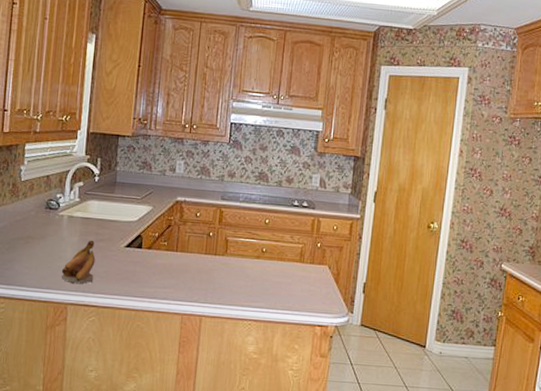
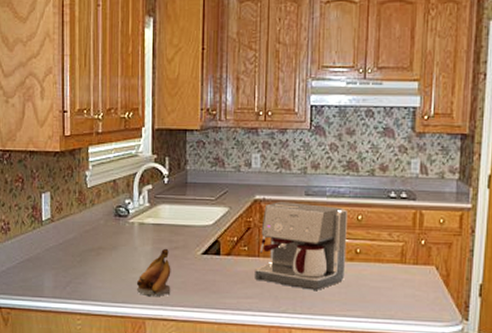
coffee maker: none [172,204,257,283] -> present [255,202,347,290]

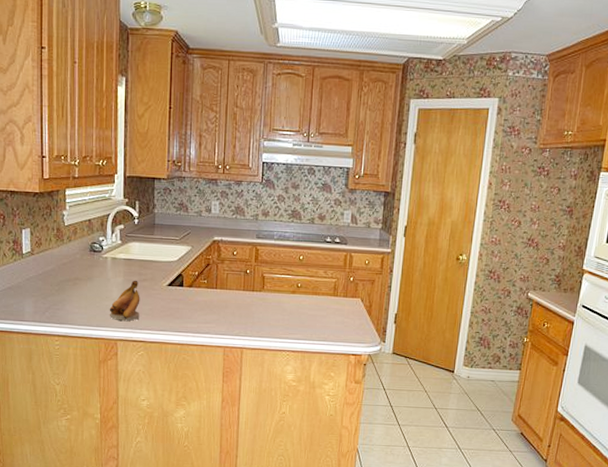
coffee maker: present [255,202,347,290] -> none [213,243,291,317]

